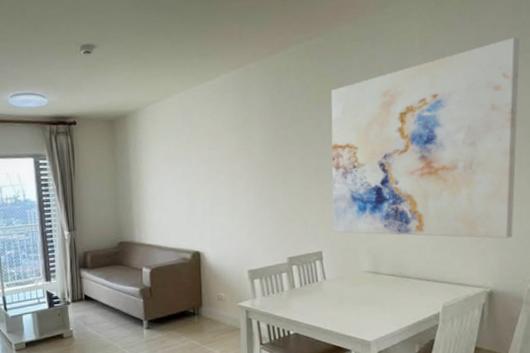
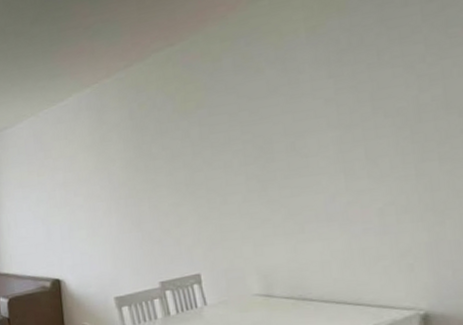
wall art: present [330,37,521,239] -> none [200,10,452,253]

